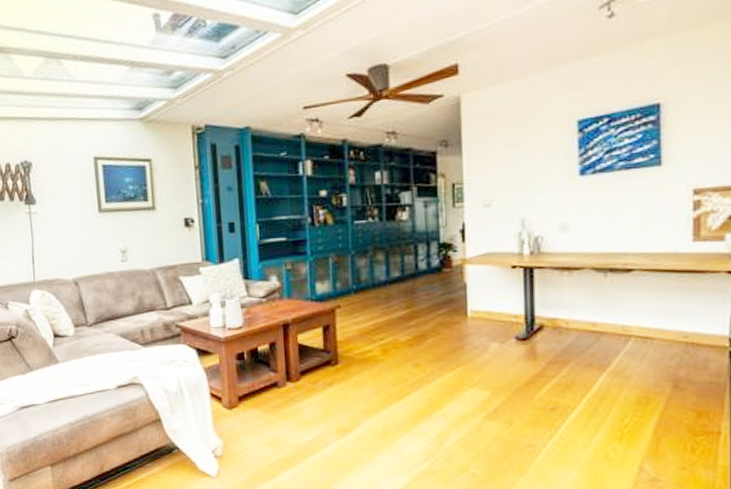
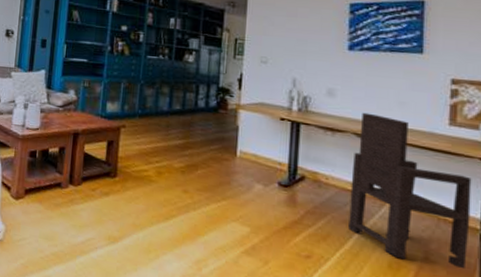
armchair: none [592,243,719,393] -> present [347,112,472,269]

